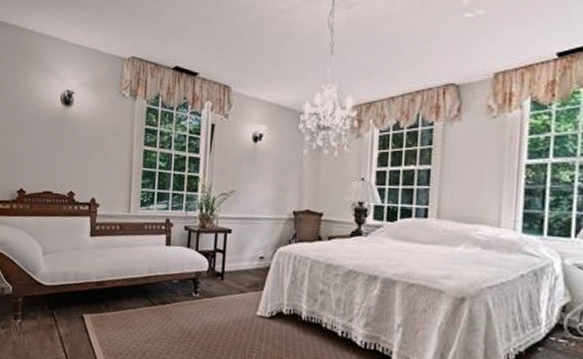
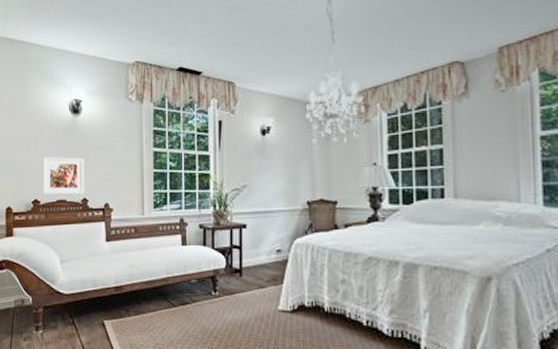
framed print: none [29,146,74,188] -> present [42,156,85,195]

